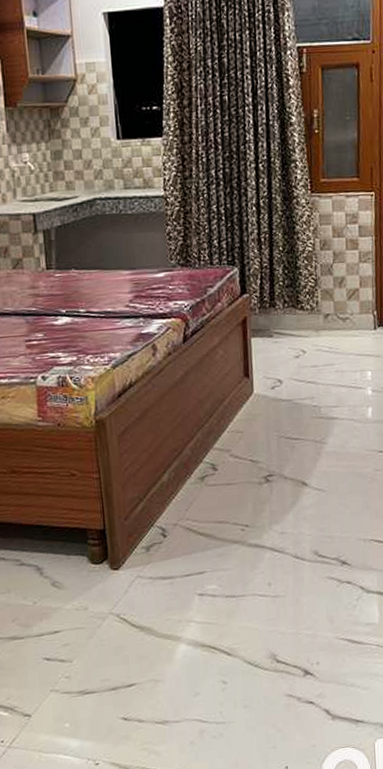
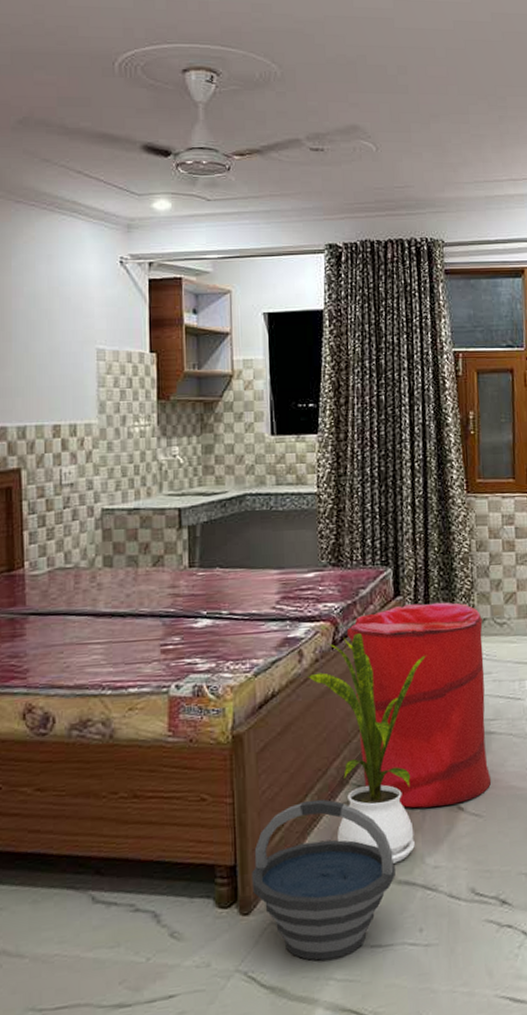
bucket: none [119,475,247,607] -> present [252,799,396,961]
house plant: none [160,329,273,530] -> present [306,634,427,864]
laundry hamper: none [196,298,333,484] -> present [346,602,491,808]

